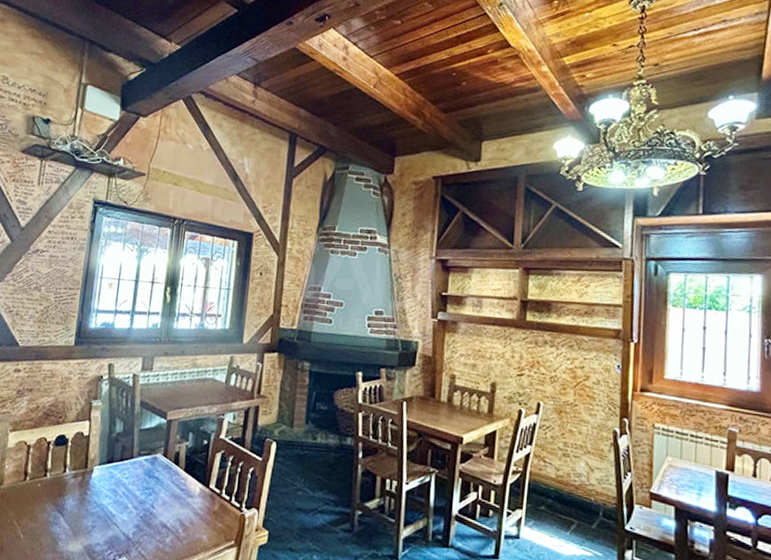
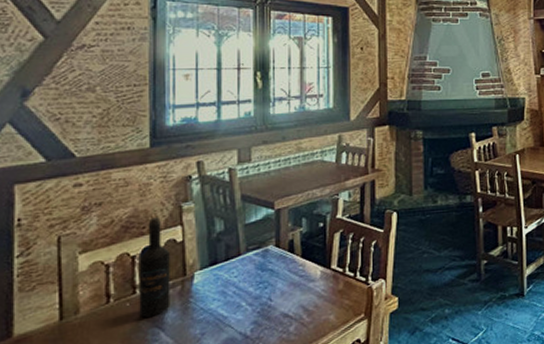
wine bottle: none [46,409,77,501] -> present [138,217,171,317]

